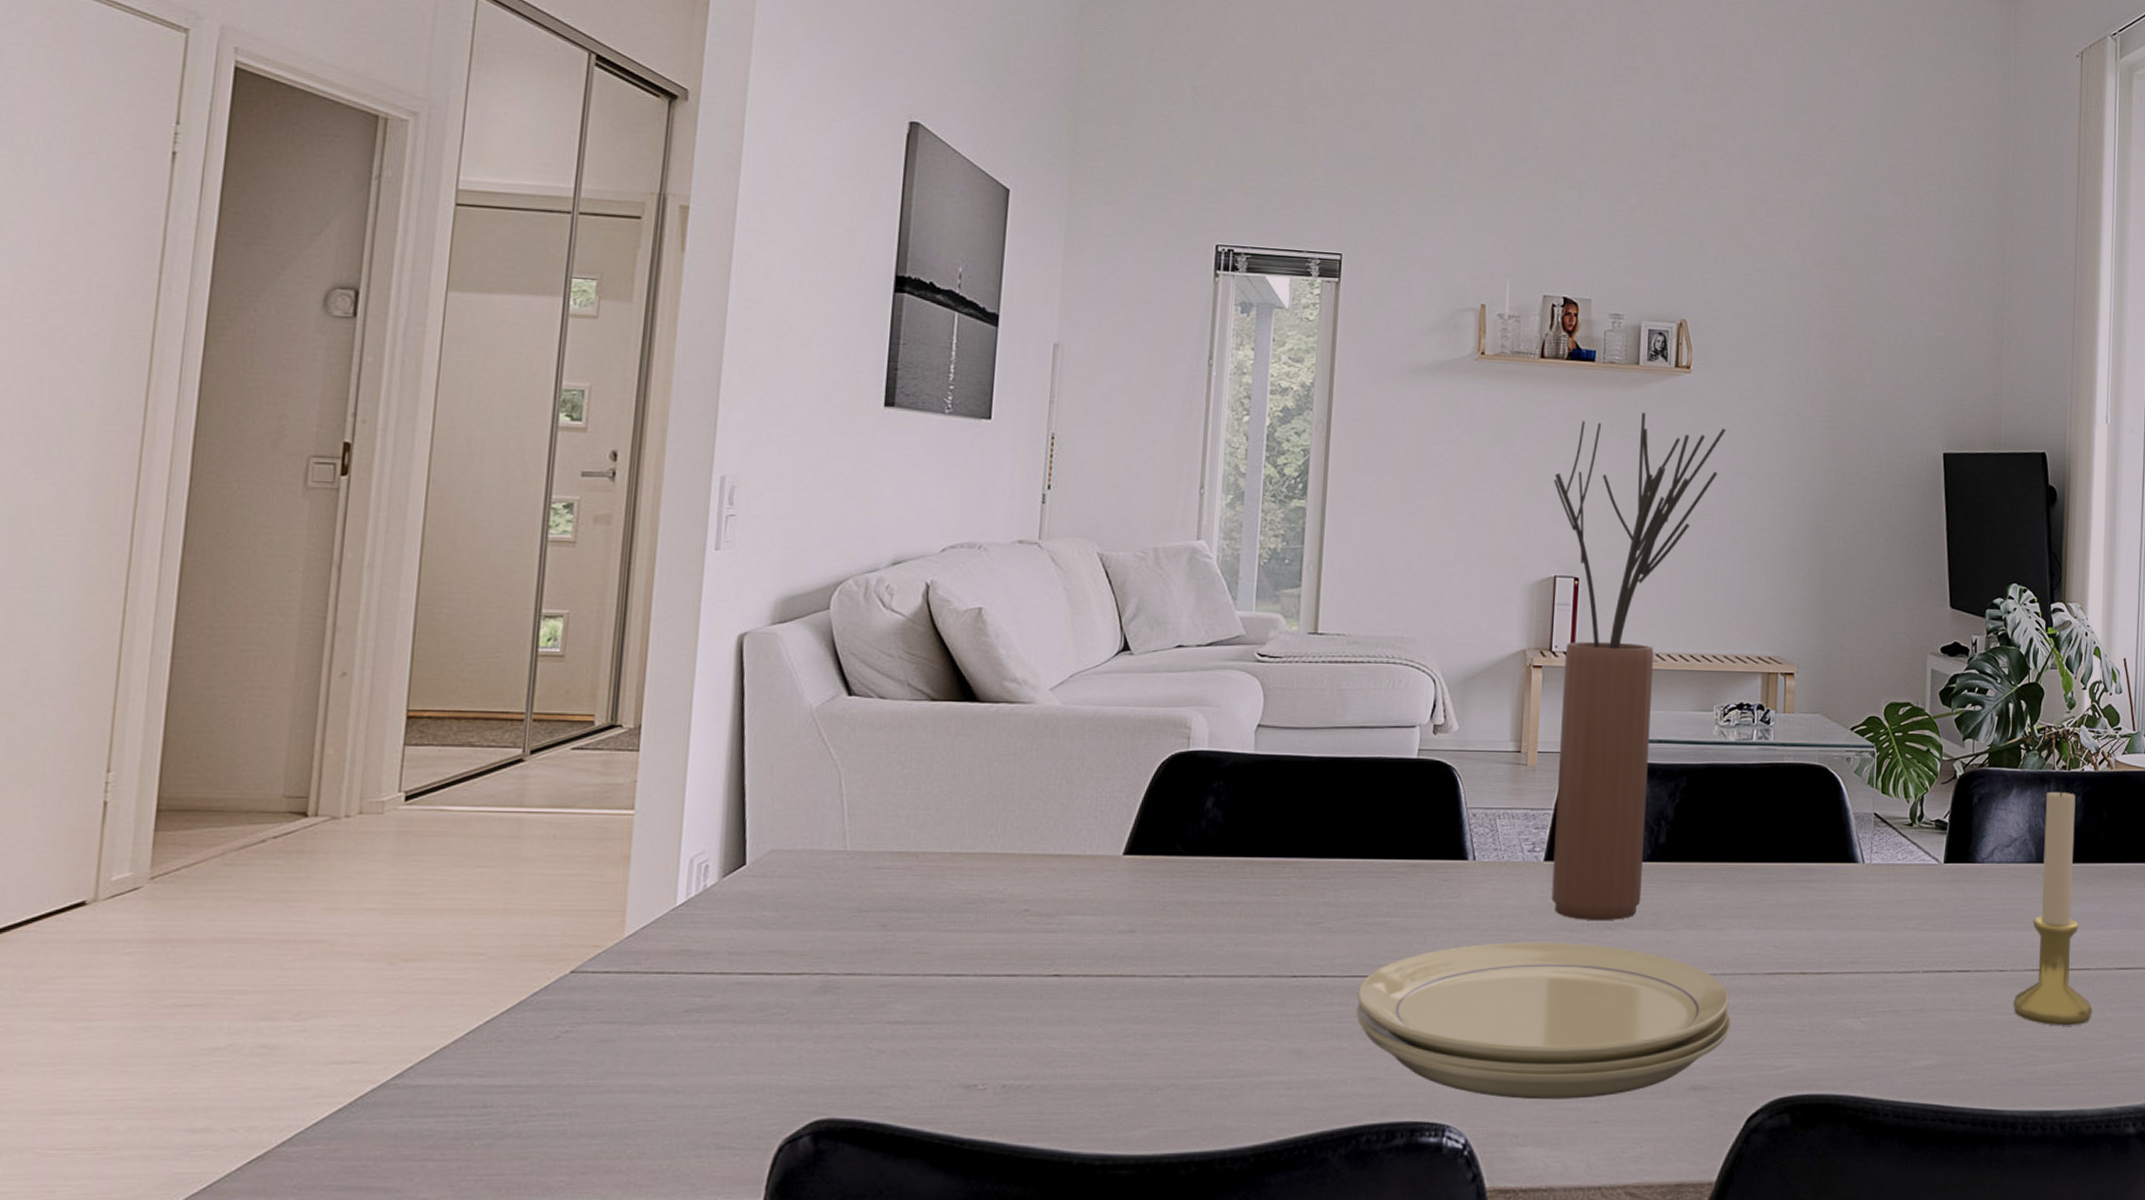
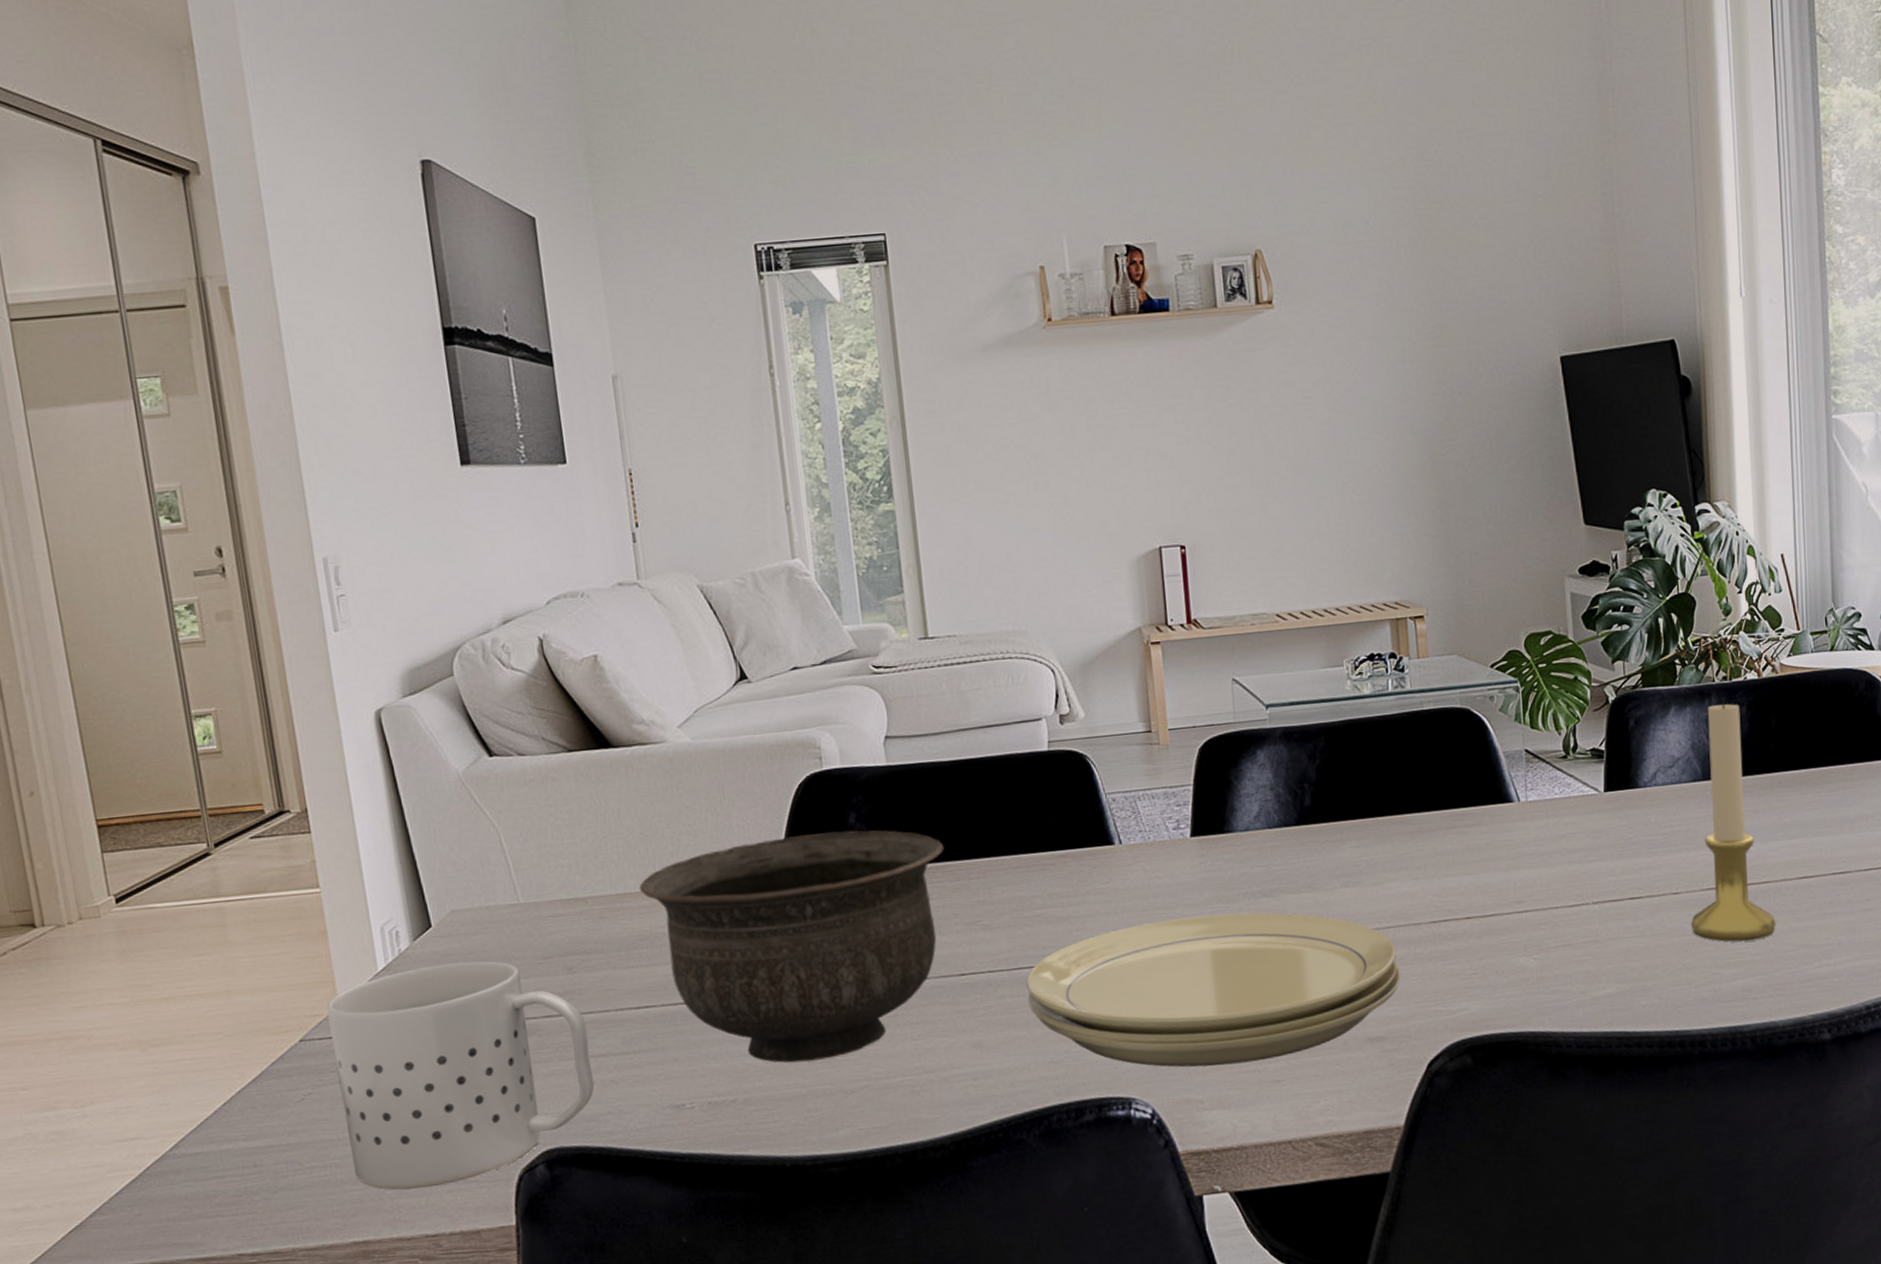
mug: none [596,906,889,1151] -> present [326,961,595,1190]
bowl: none [975,813,1298,1051] -> present [638,830,945,1063]
vase: present [1551,412,1726,920] -> none [1144,358,1320,891]

